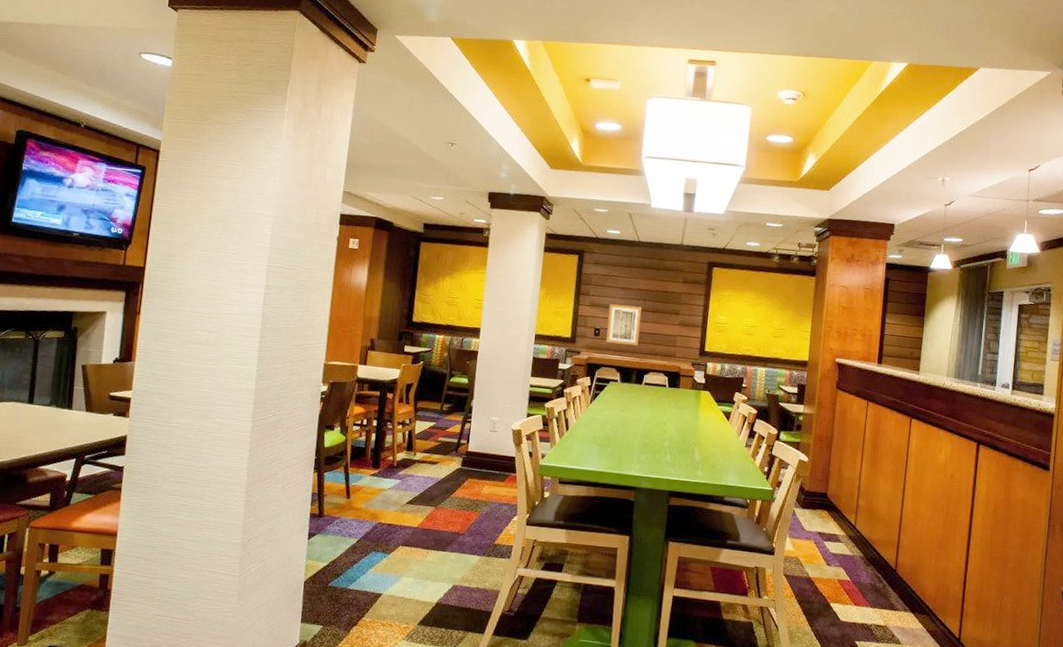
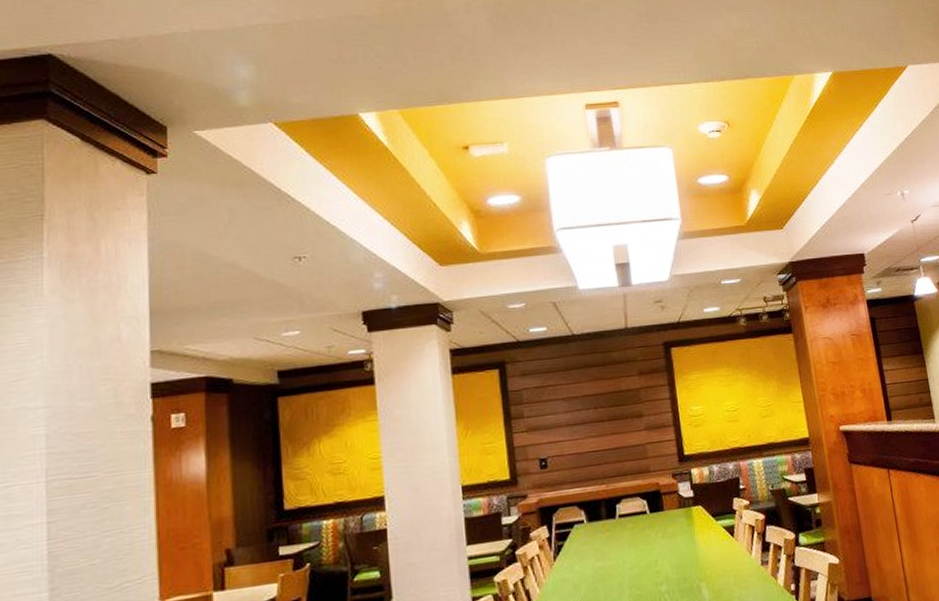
wall art: present [606,304,642,346] -> none [552,417,600,474]

